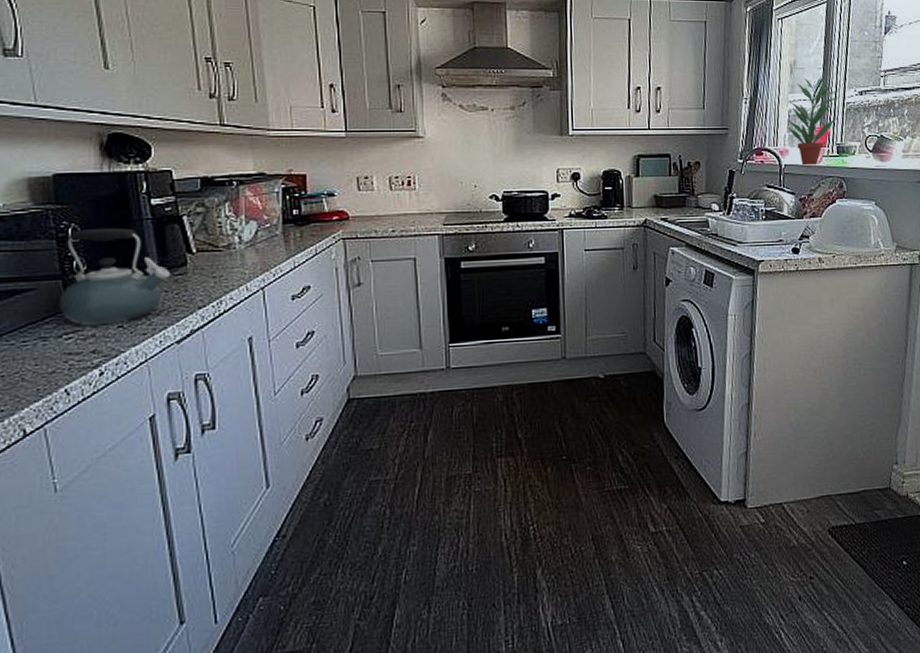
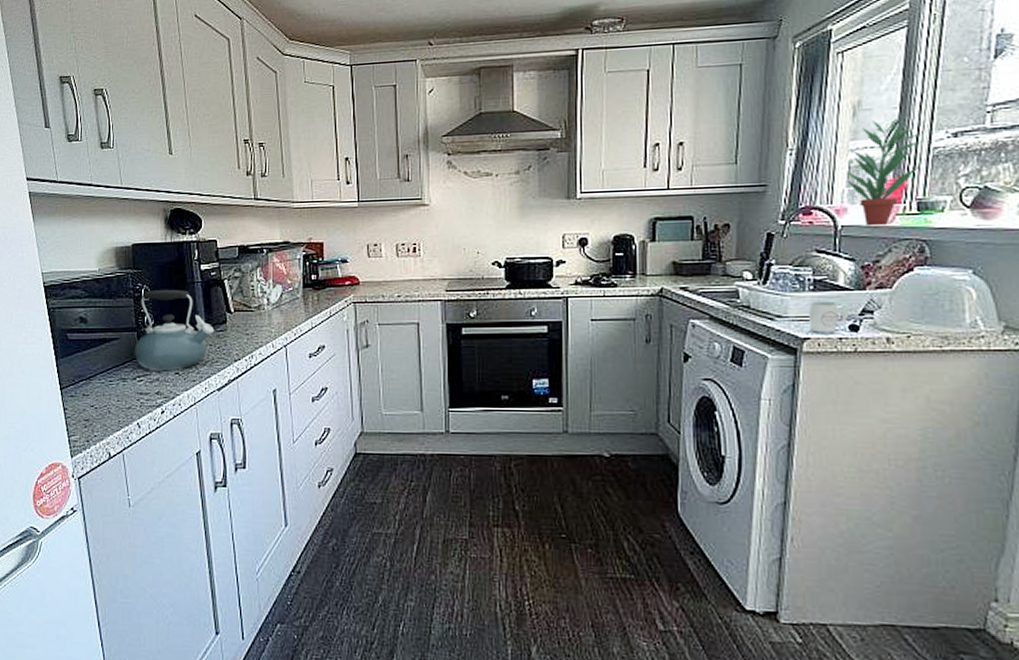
mug: none [762,228,791,256] -> present [808,301,848,333]

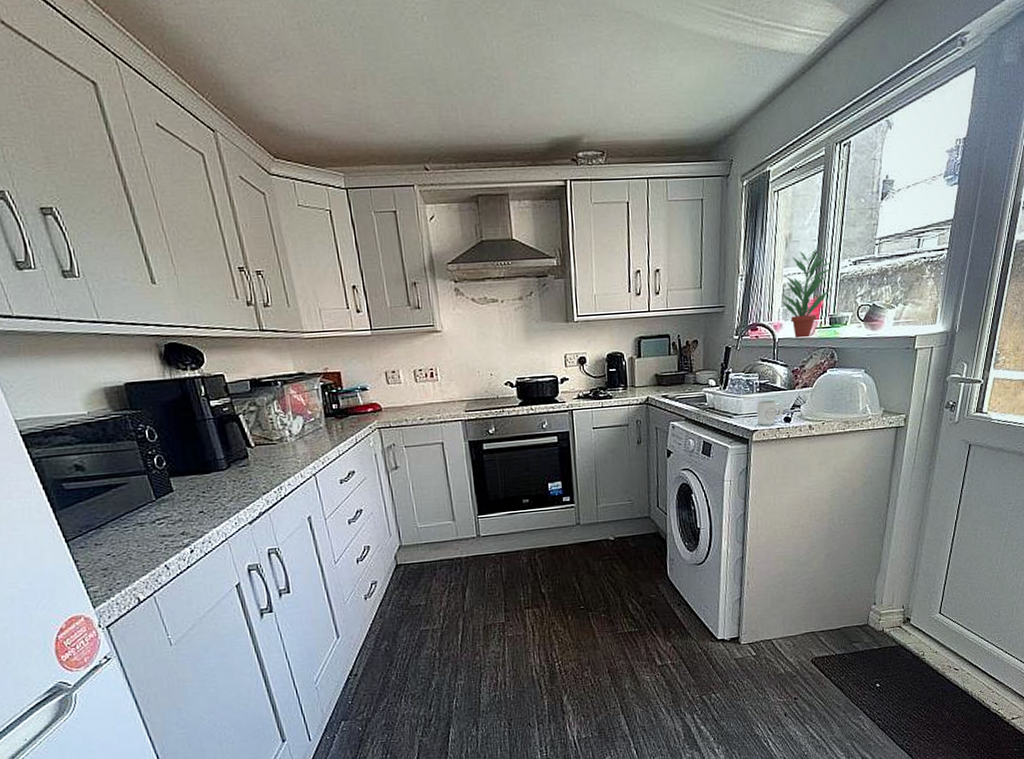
kettle: present [135,289,215,371] -> none [146,427,237,513]

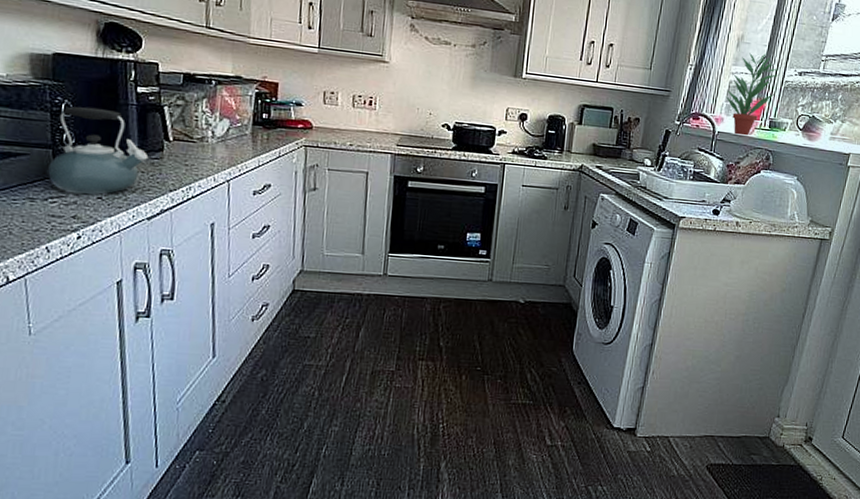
kettle: none [146,427,237,513] -> present [47,106,149,195]
mug: present [756,400,783,426] -> none [685,188,713,215]

